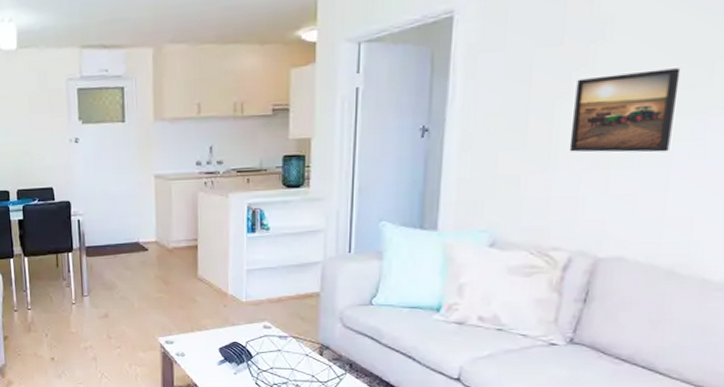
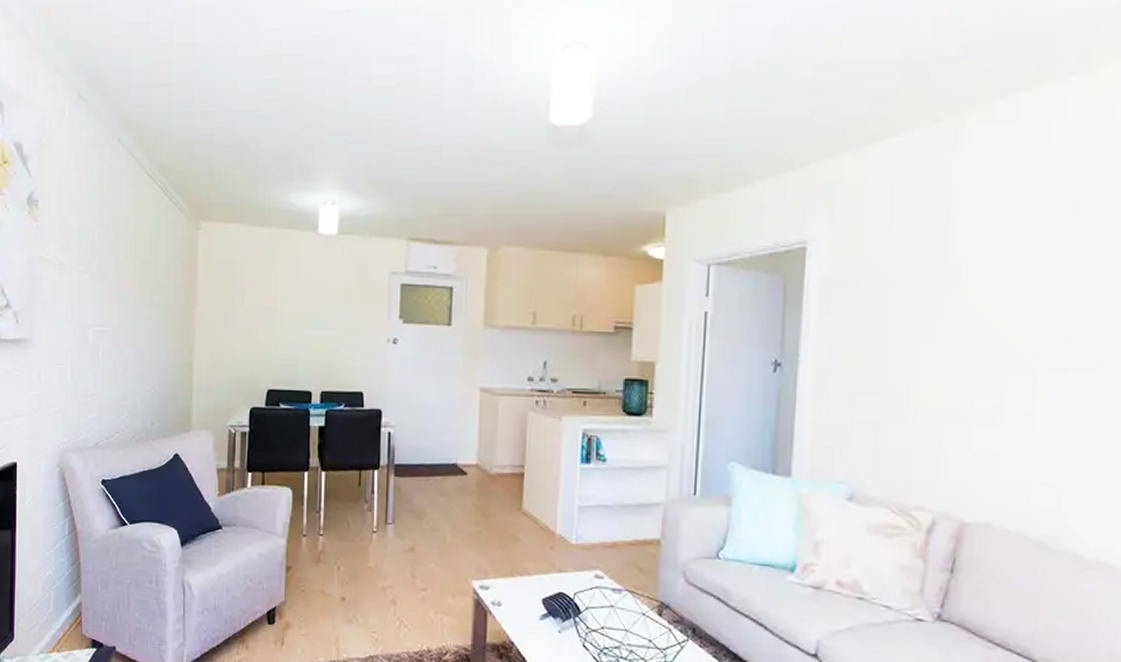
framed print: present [569,68,681,153] -> none [928,322,1038,410]

